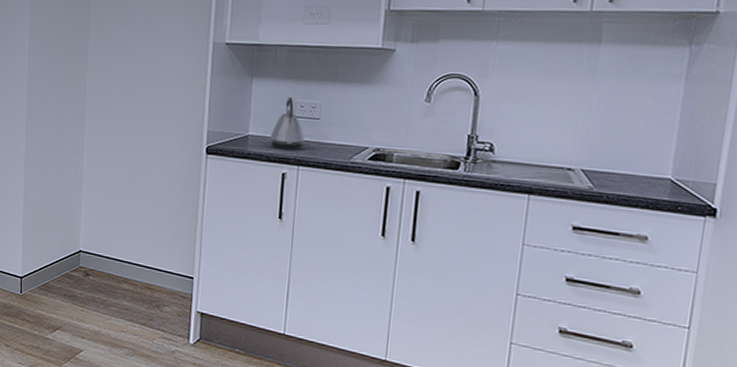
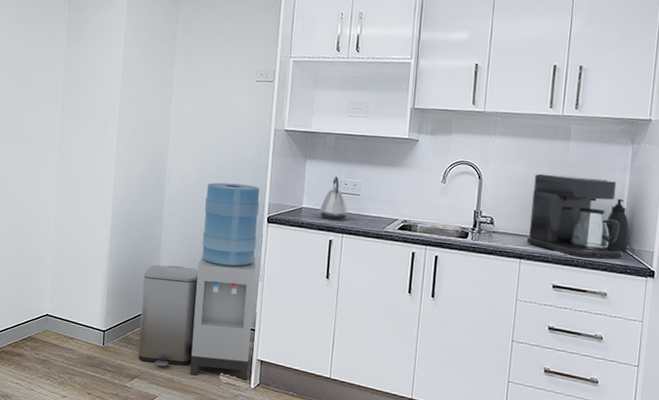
pedal bin: none [59,203,126,317] -> present [138,265,198,366]
water cooler: none [119,108,197,335] -> present [190,182,260,380]
coffee maker: none [537,87,673,193] -> present [526,173,623,259]
soap dispenser: none [648,116,682,185] -> present [605,198,629,253]

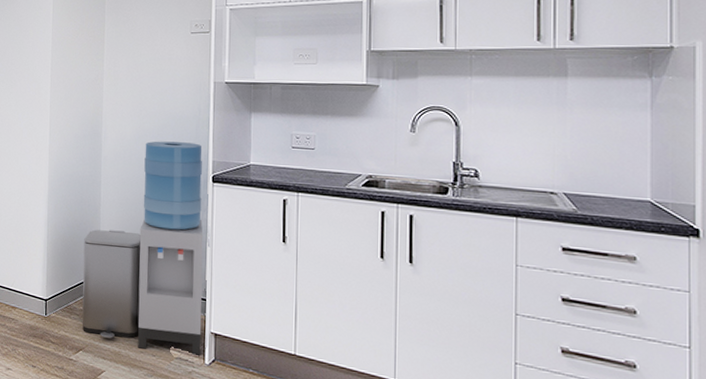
kettle: present [319,176,348,221] -> none [270,130,303,179]
coffee maker: present [526,173,623,259] -> none [522,116,653,215]
soap dispenser: present [605,198,629,253] -> none [624,142,659,207]

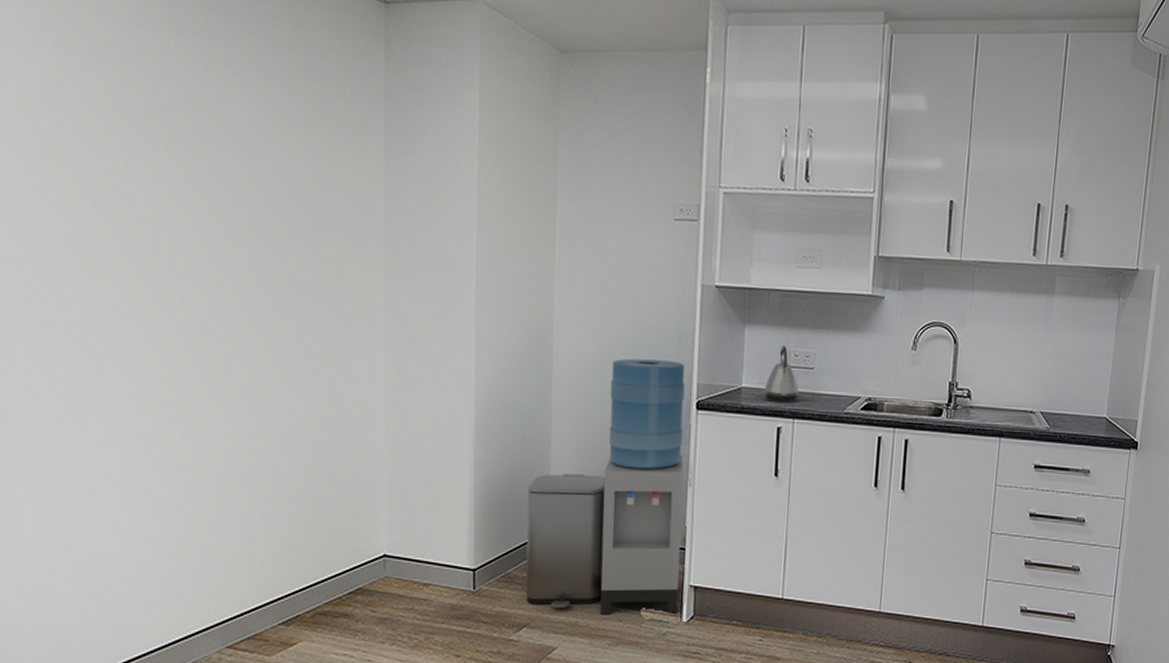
kettle: none [270,130,303,179] -> present [764,346,800,404]

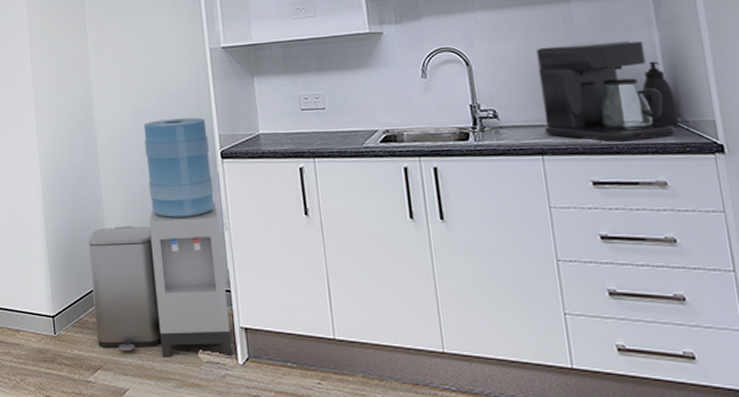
kettle: present [764,346,800,404] -> none [280,91,316,145]
coffee maker: none [1006,335,1107,432] -> present [536,40,676,142]
soap dispenser: none [1089,361,1114,423] -> present [641,61,680,127]

